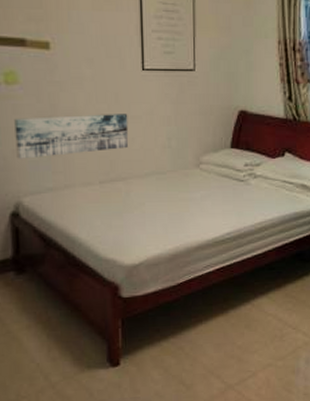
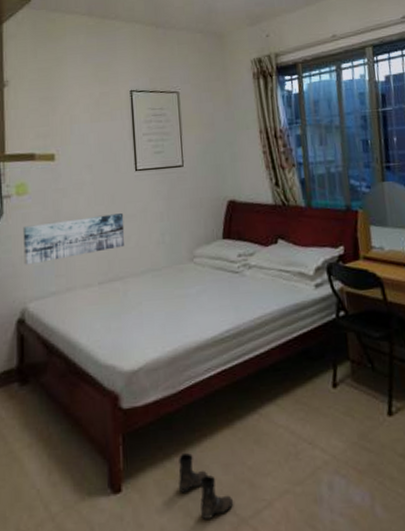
boots: none [174,334,223,386] -> present [178,452,234,519]

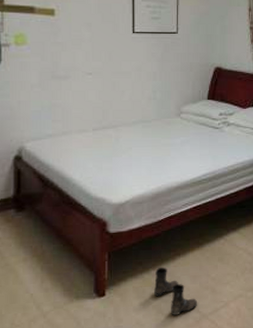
wall art: present [23,213,125,265] -> none [21,70,120,109]

